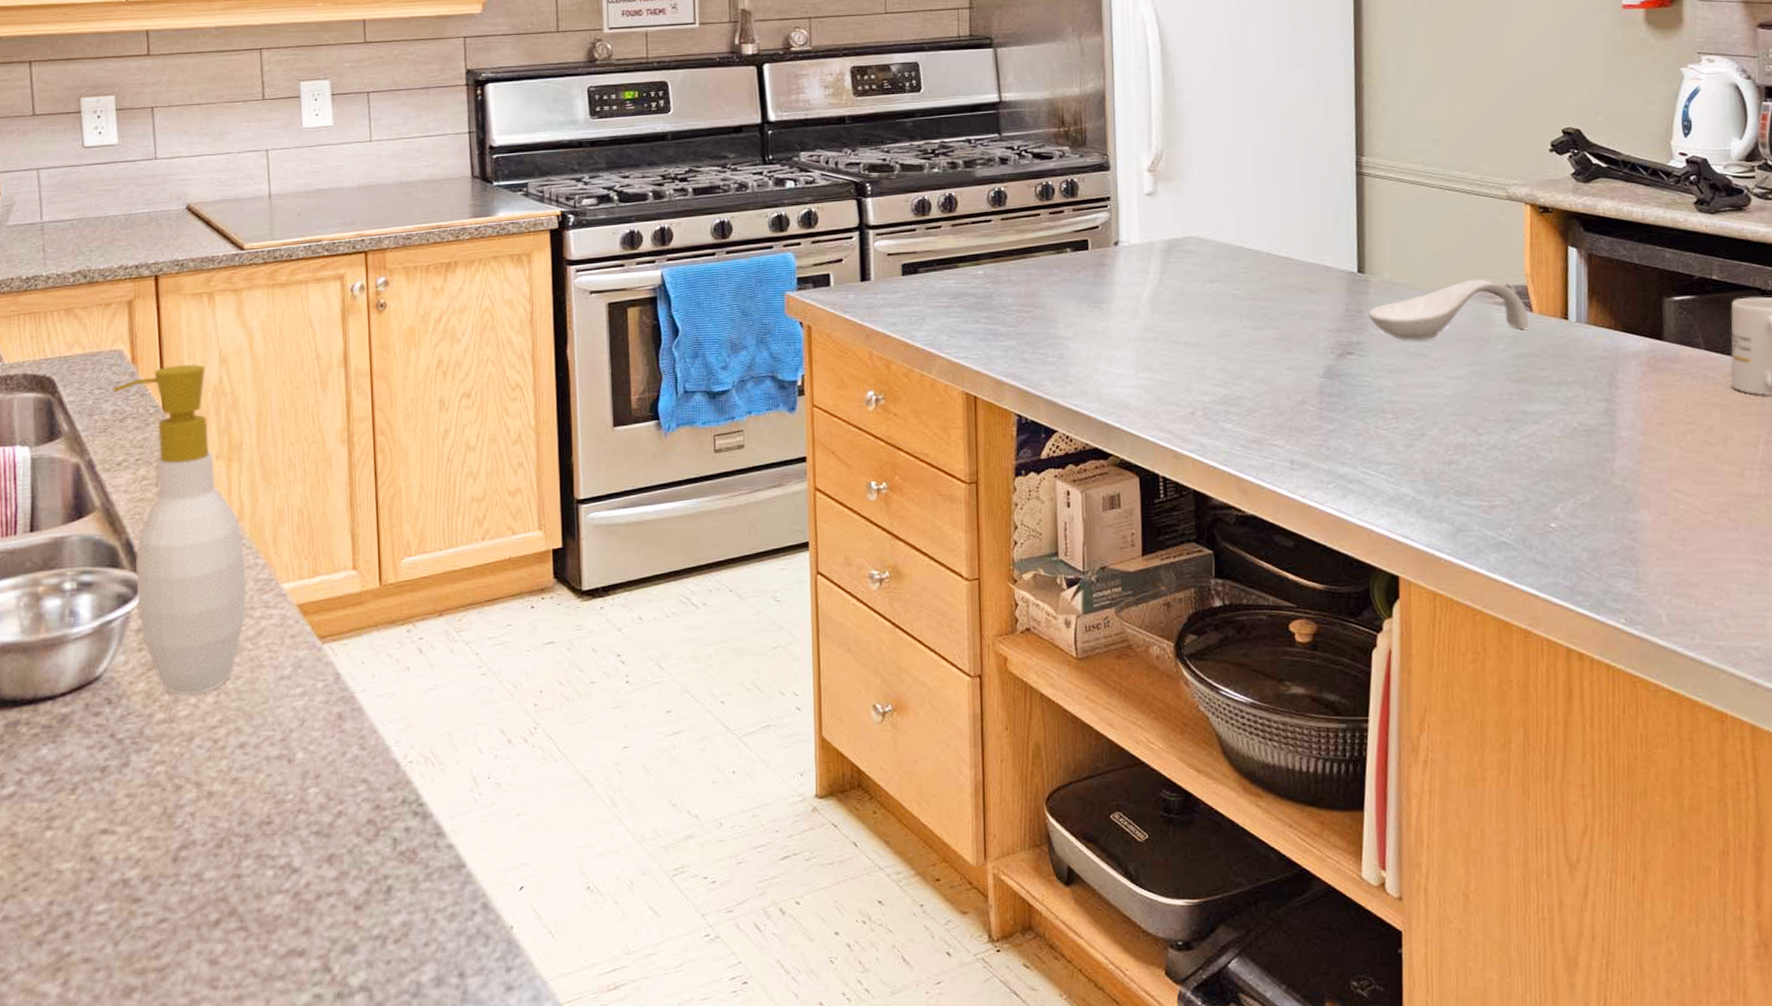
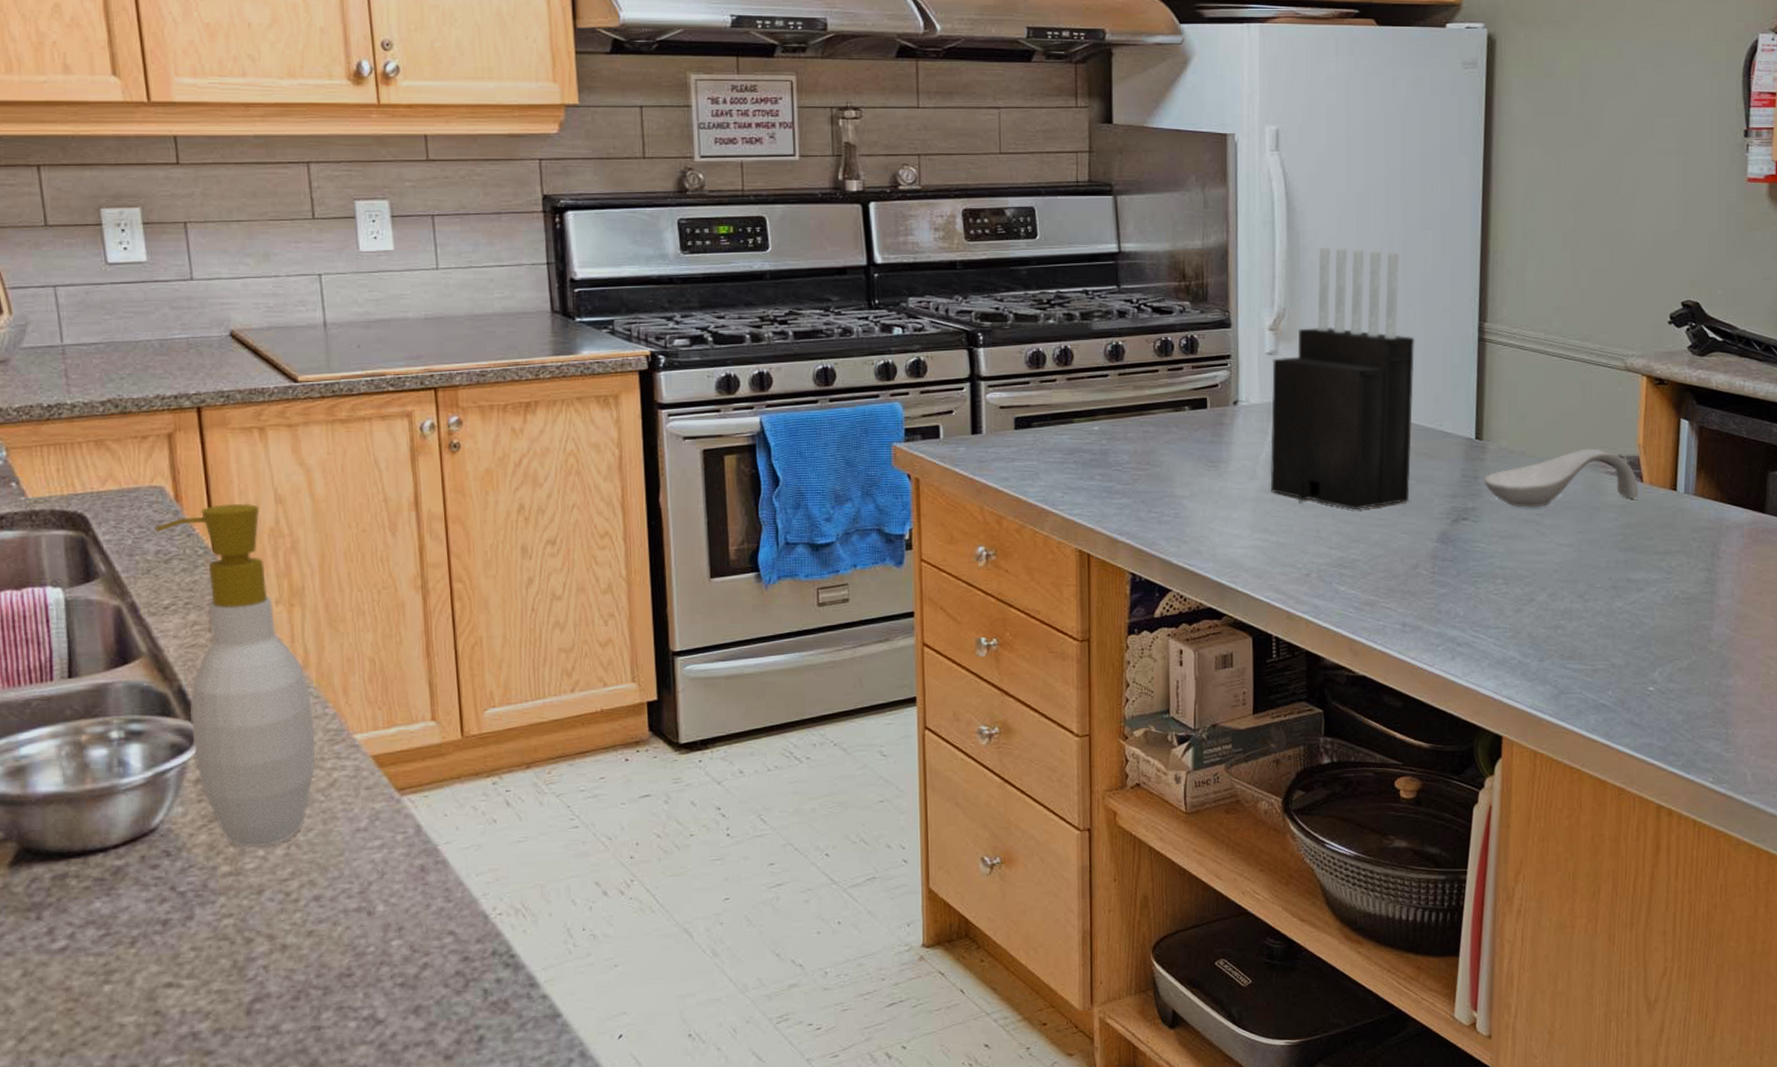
knife block: none [1152,89,1294,346] -> present [1270,247,1415,509]

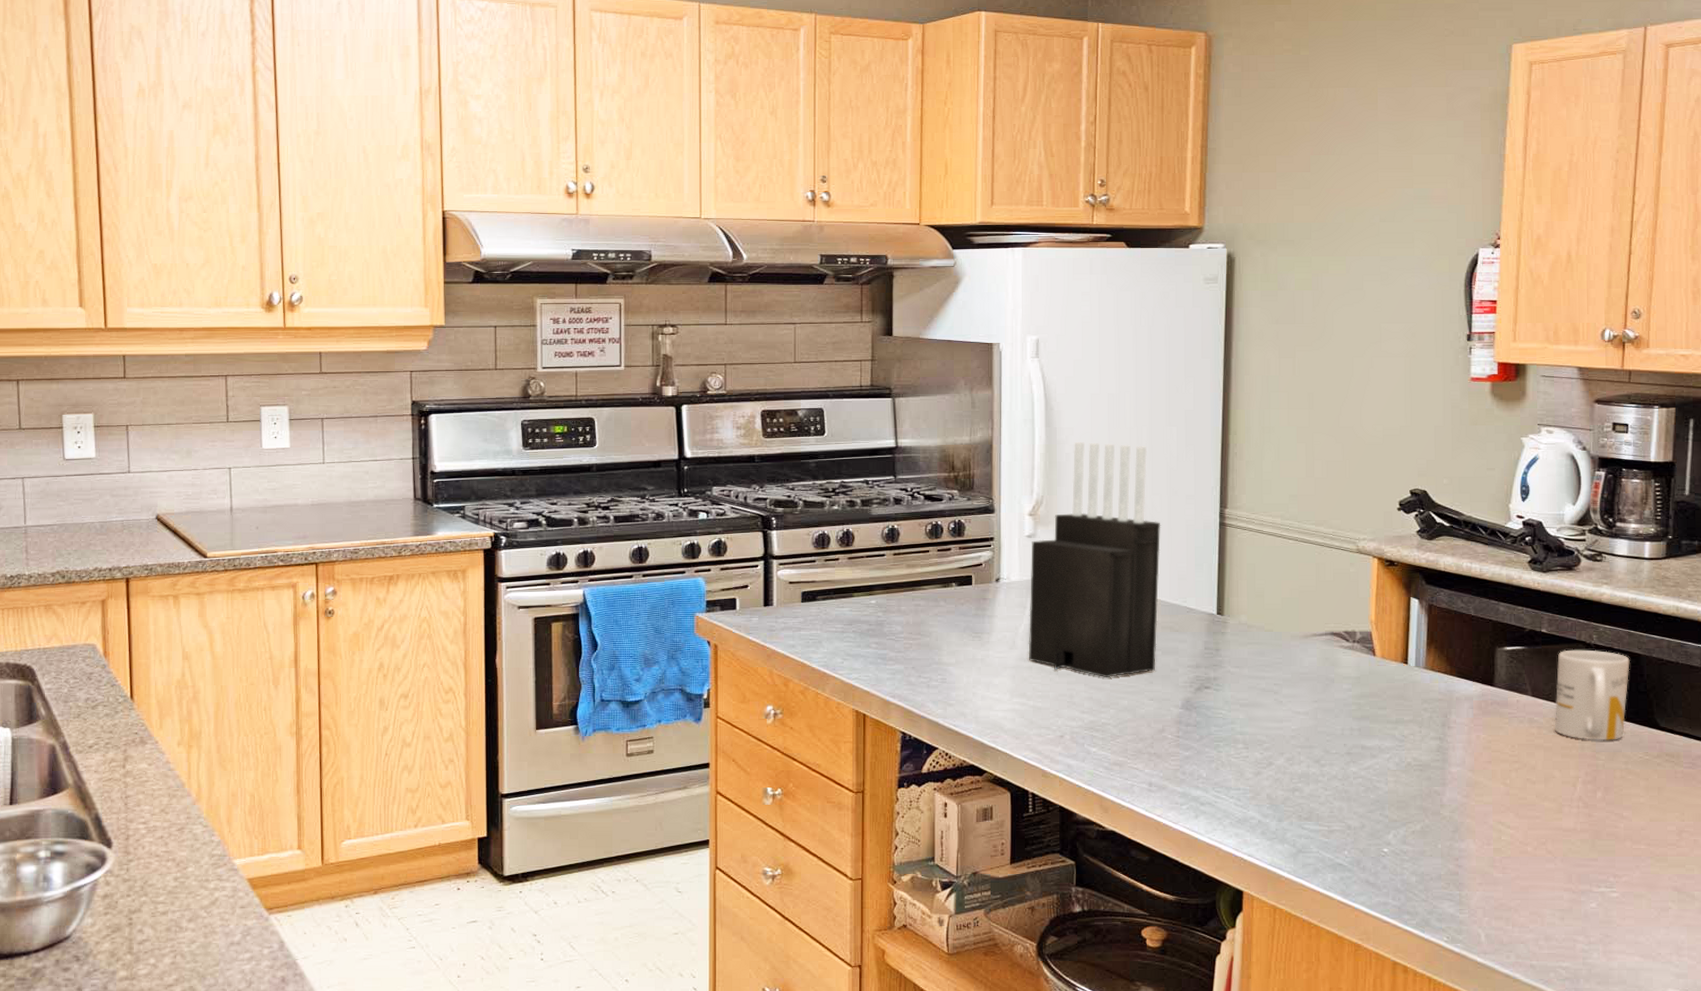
soap bottle: present [155,503,316,848] -> none [86,659,202,956]
spoon rest: present [1484,448,1639,508] -> none [1225,624,1372,678]

